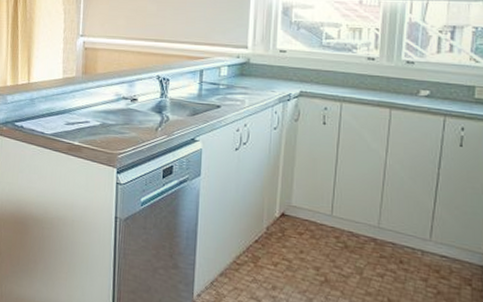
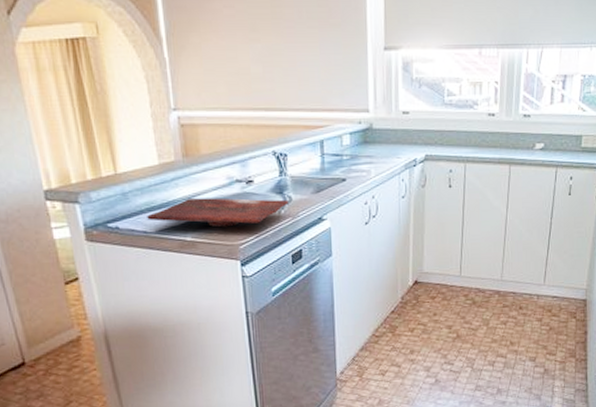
cutting board: none [46,109,166,137] -> present [147,198,289,228]

